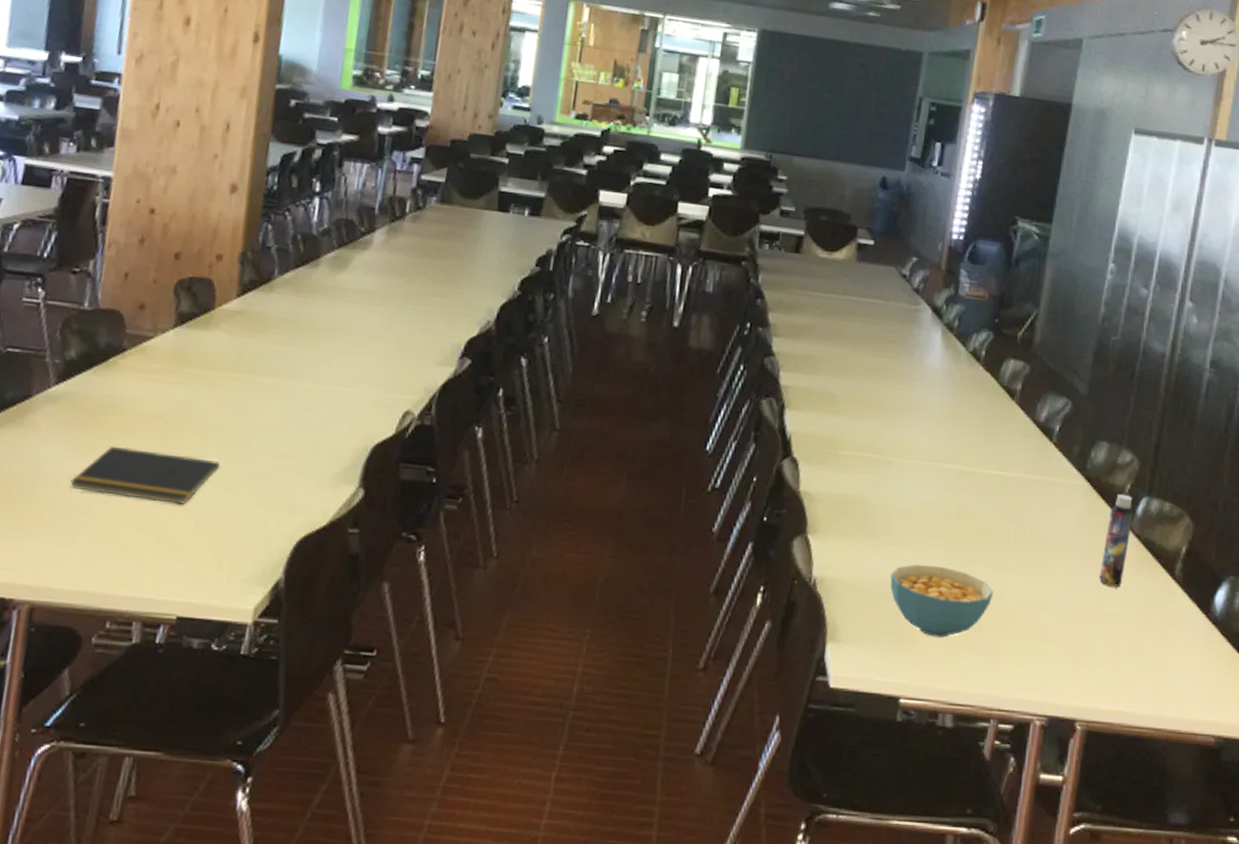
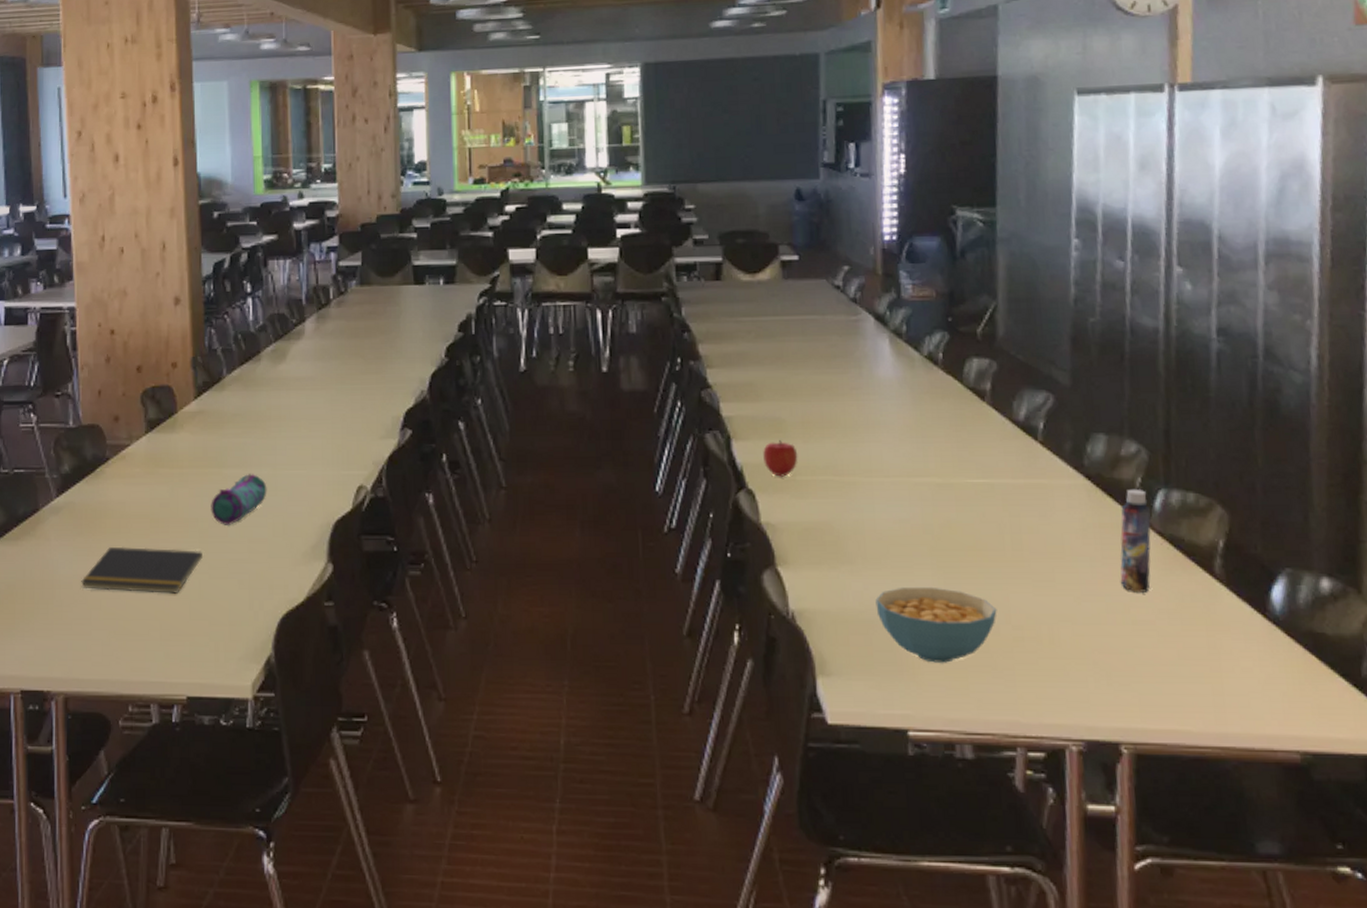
pencil case: none [236,383,305,437] -> present [211,473,267,525]
fruit: none [811,413,844,450] -> present [763,439,798,477]

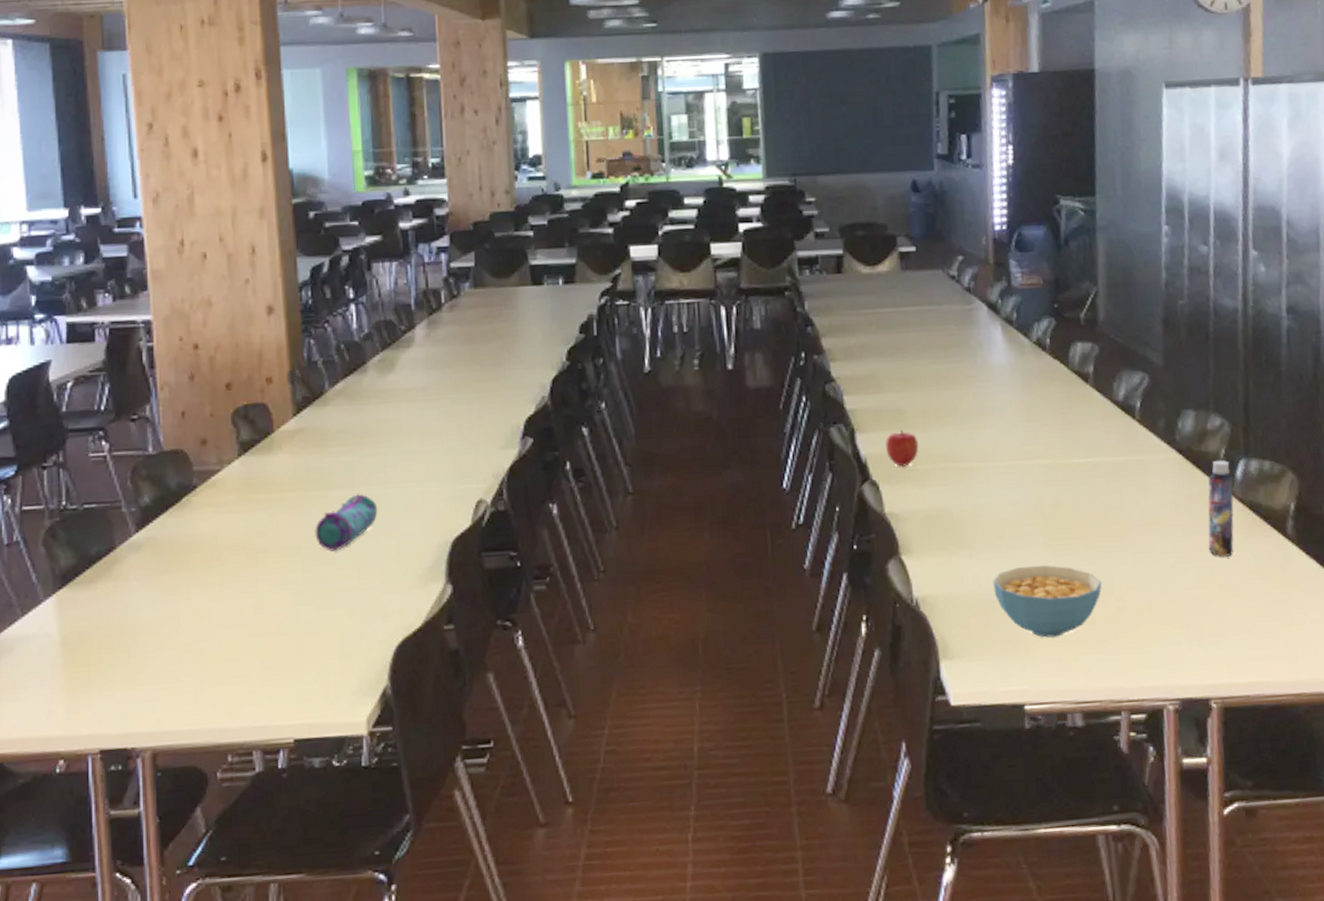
notepad: present [81,546,202,594] -> none [168,580,307,632]

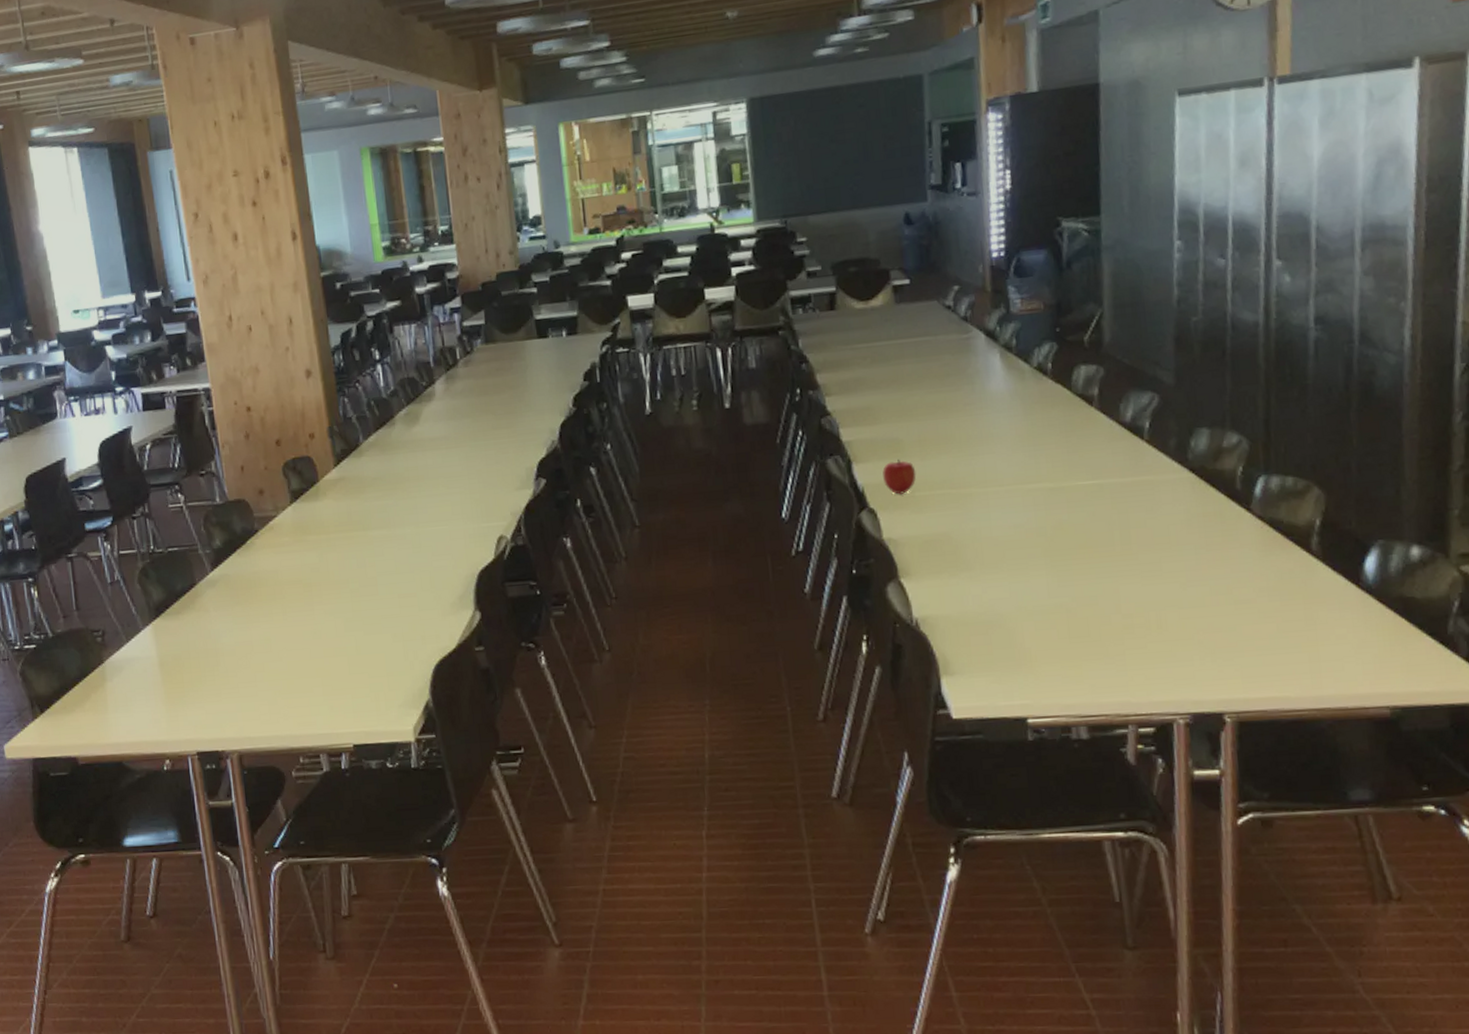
pencil case: present [315,493,378,551] -> none [359,532,412,584]
cereal bowl: present [993,564,1102,638] -> none [994,585,1108,655]
bottle: present [1207,460,1234,557] -> none [1222,477,1252,574]

